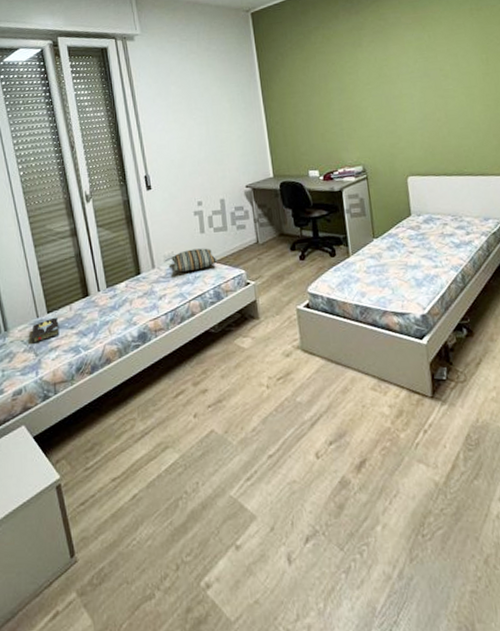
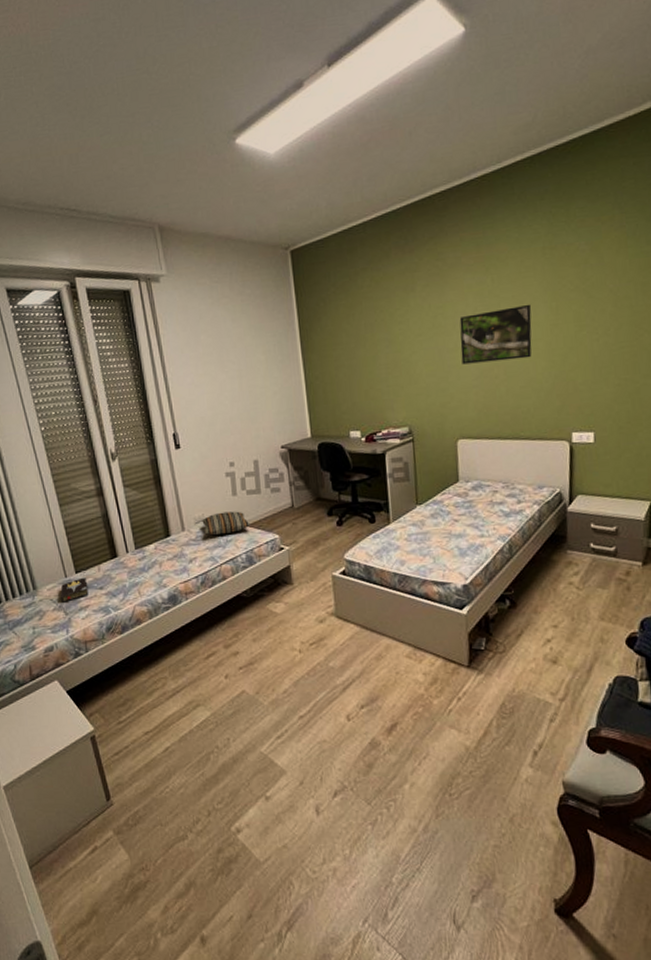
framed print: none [402,56,468,109] -> present [459,304,532,365]

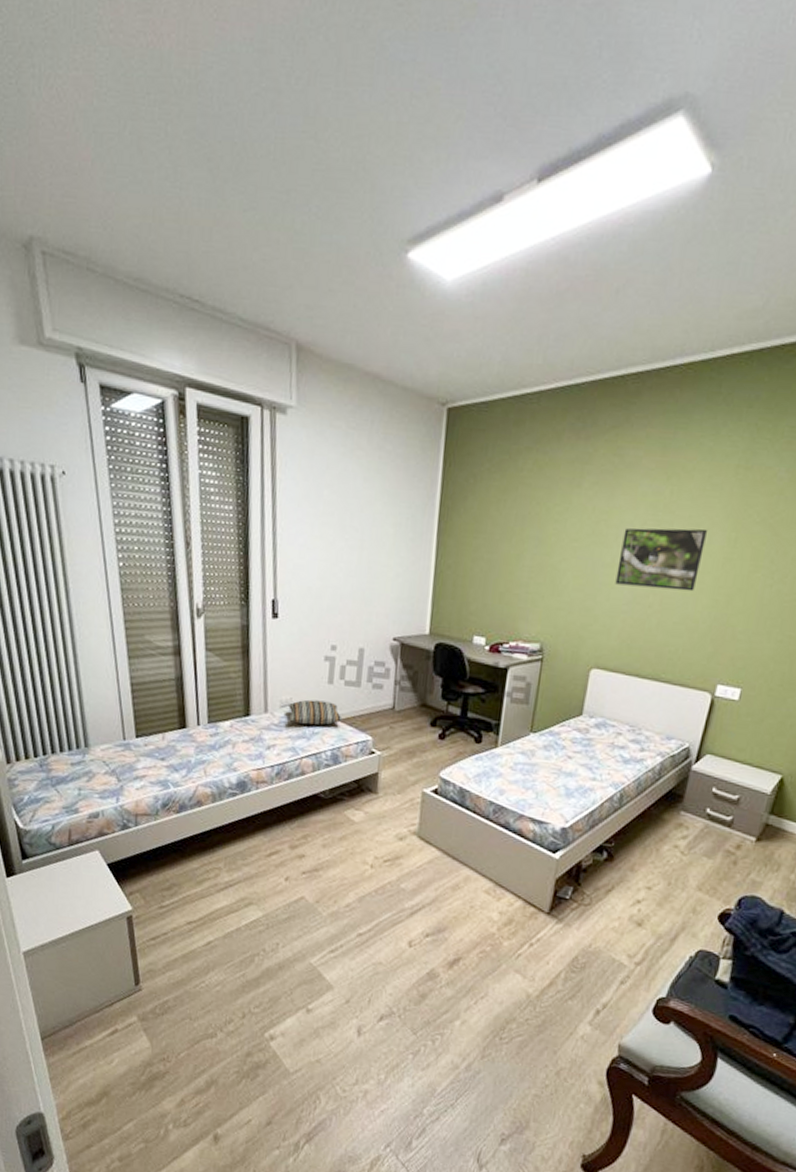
hardback book: present [60,577,89,602] -> none [115,743,148,768]

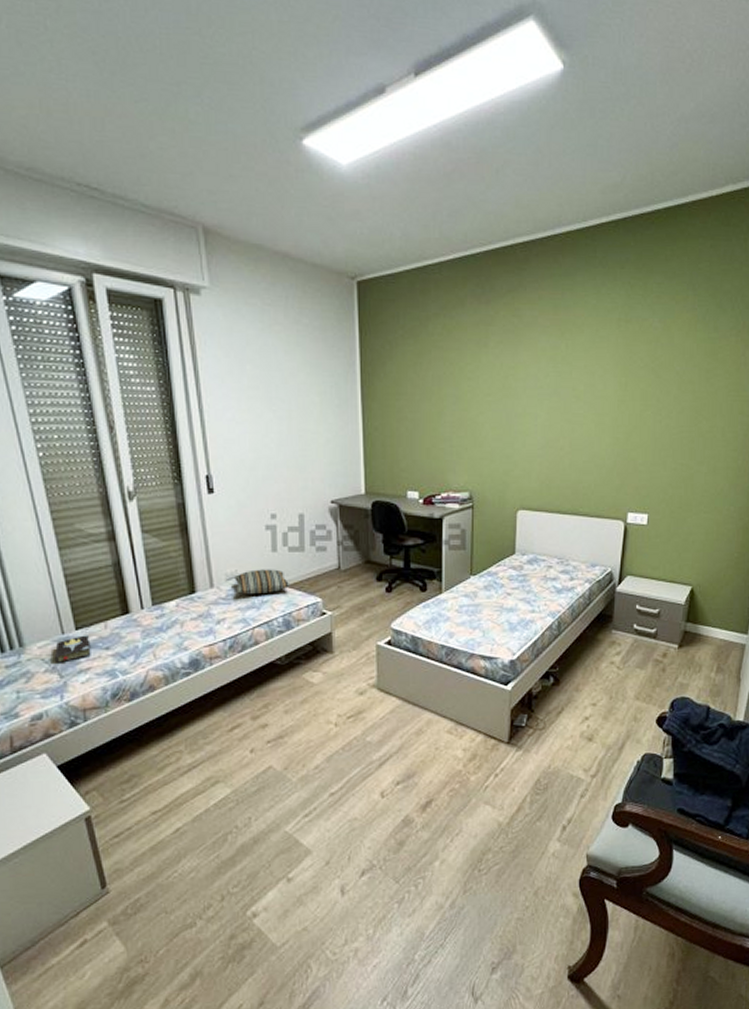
hardback book: none [115,743,148,768] -> present [55,635,91,663]
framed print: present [615,528,708,592] -> none [529,376,602,432]

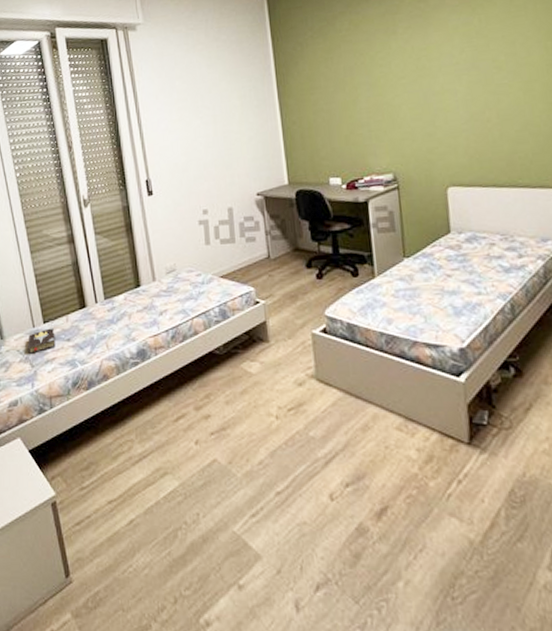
pillow: present [235,569,290,594] -> none [173,261,224,286]

